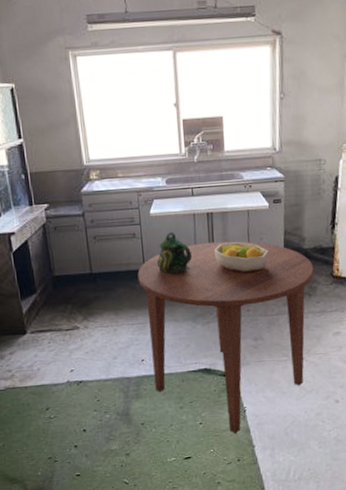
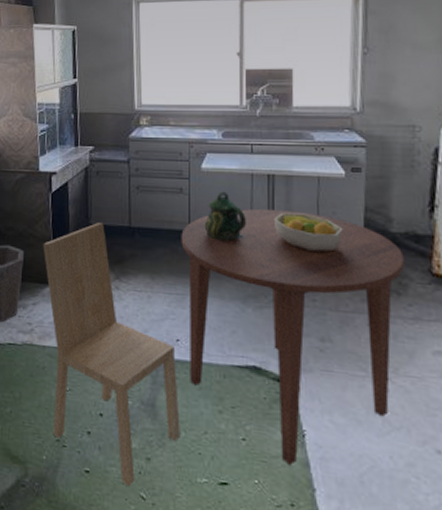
dining chair: none [11,273,152,477] -> present [43,223,180,486]

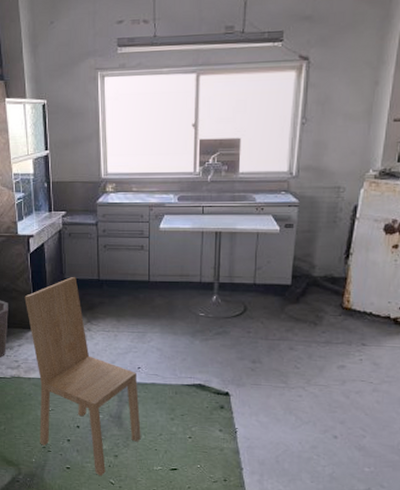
dining table: present [181,208,405,465] -> none [142,260,322,453]
ceramic pitcher: present [204,191,246,241] -> none [161,247,196,288]
fruit bowl: present [275,212,343,252] -> none [220,263,275,294]

